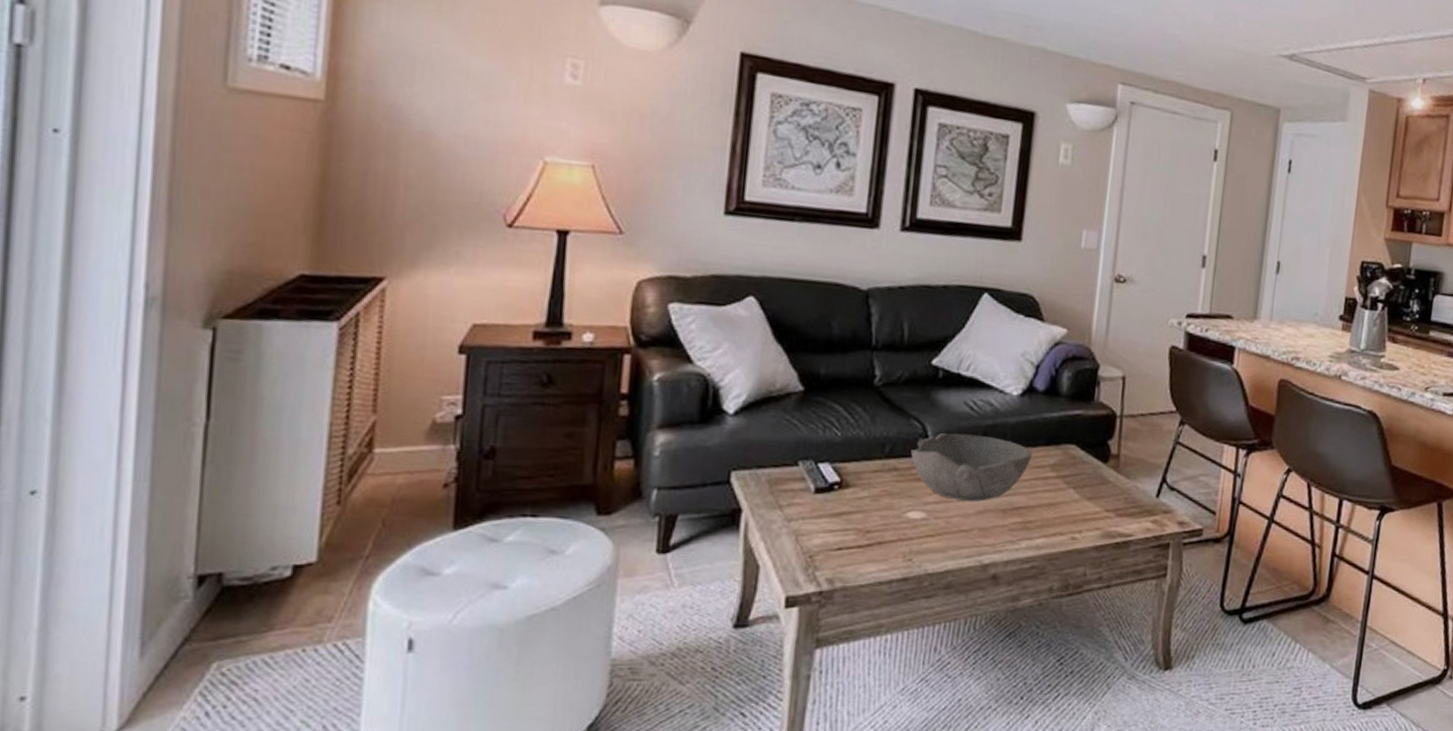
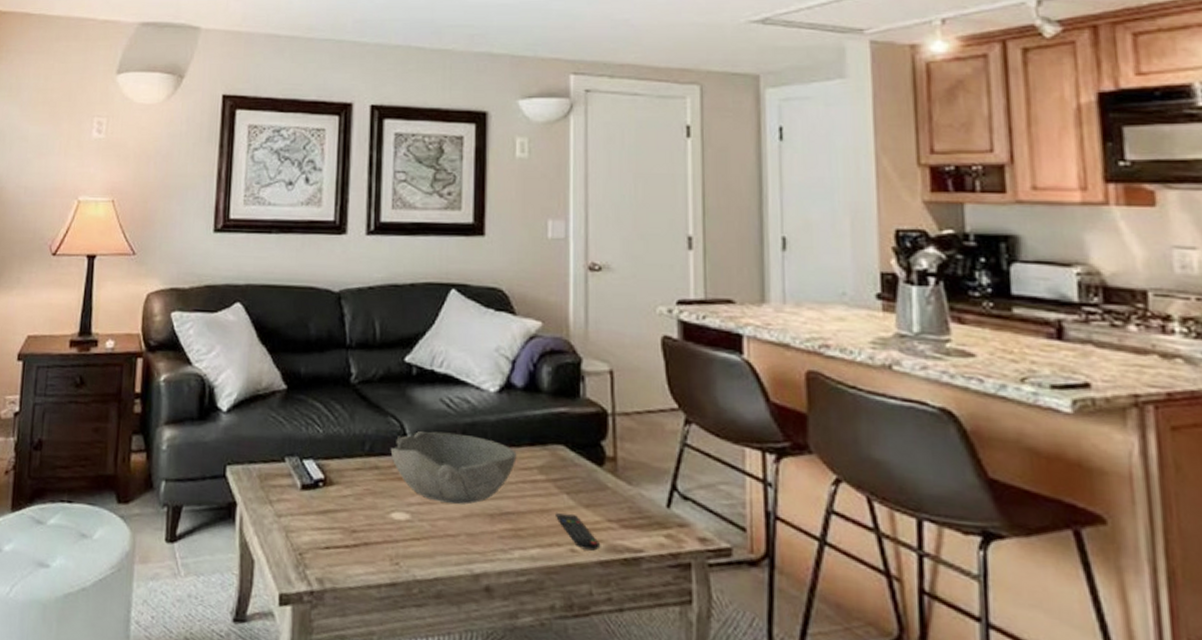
remote control: none [1062,506,1098,537] -> present [556,513,601,551]

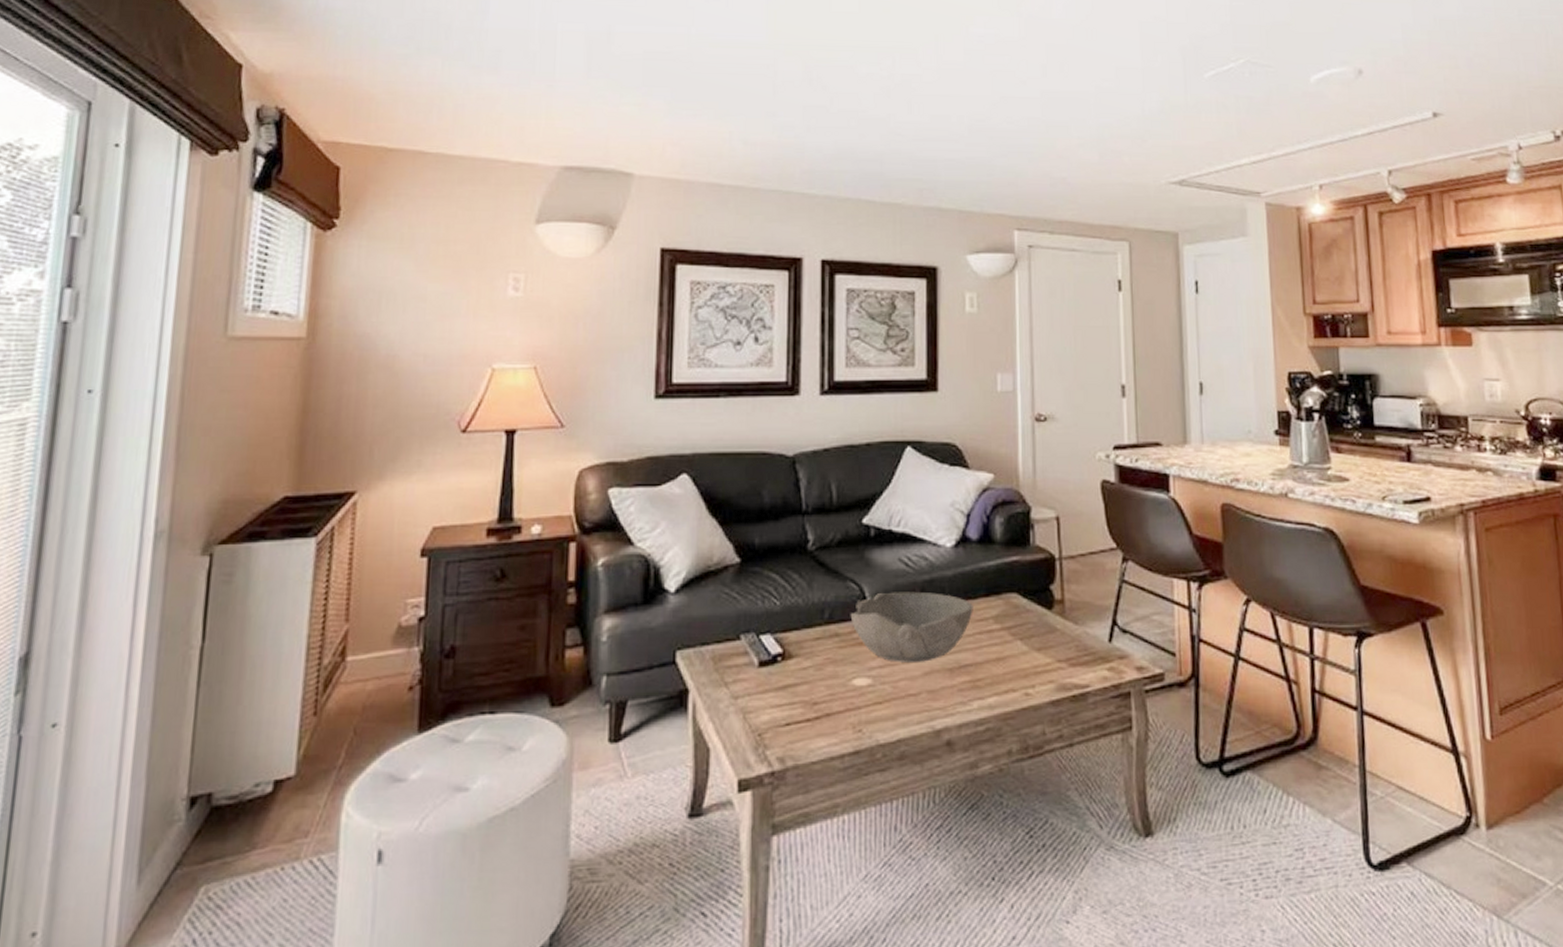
remote control: present [556,513,601,551] -> none [1011,660,1052,692]

